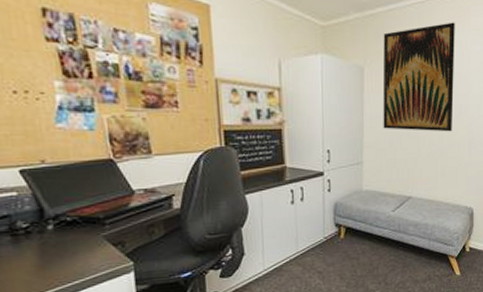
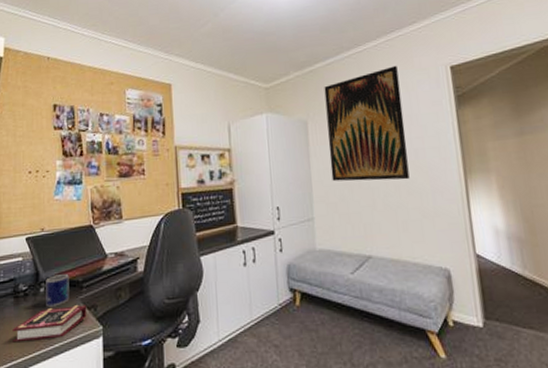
book: none [13,241,113,282] -> present [12,305,87,343]
mug: none [54,211,89,245] -> present [46,274,70,307]

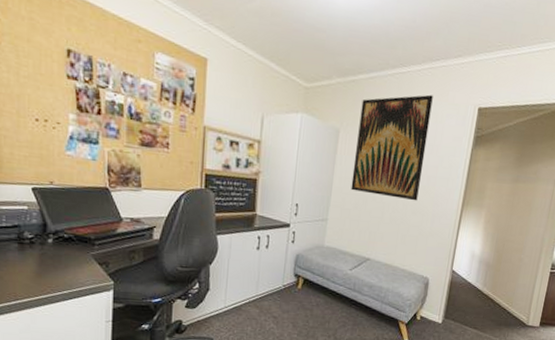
book: present [12,305,87,343] -> none [17,258,99,286]
mug: present [46,274,70,307] -> none [54,229,80,258]

